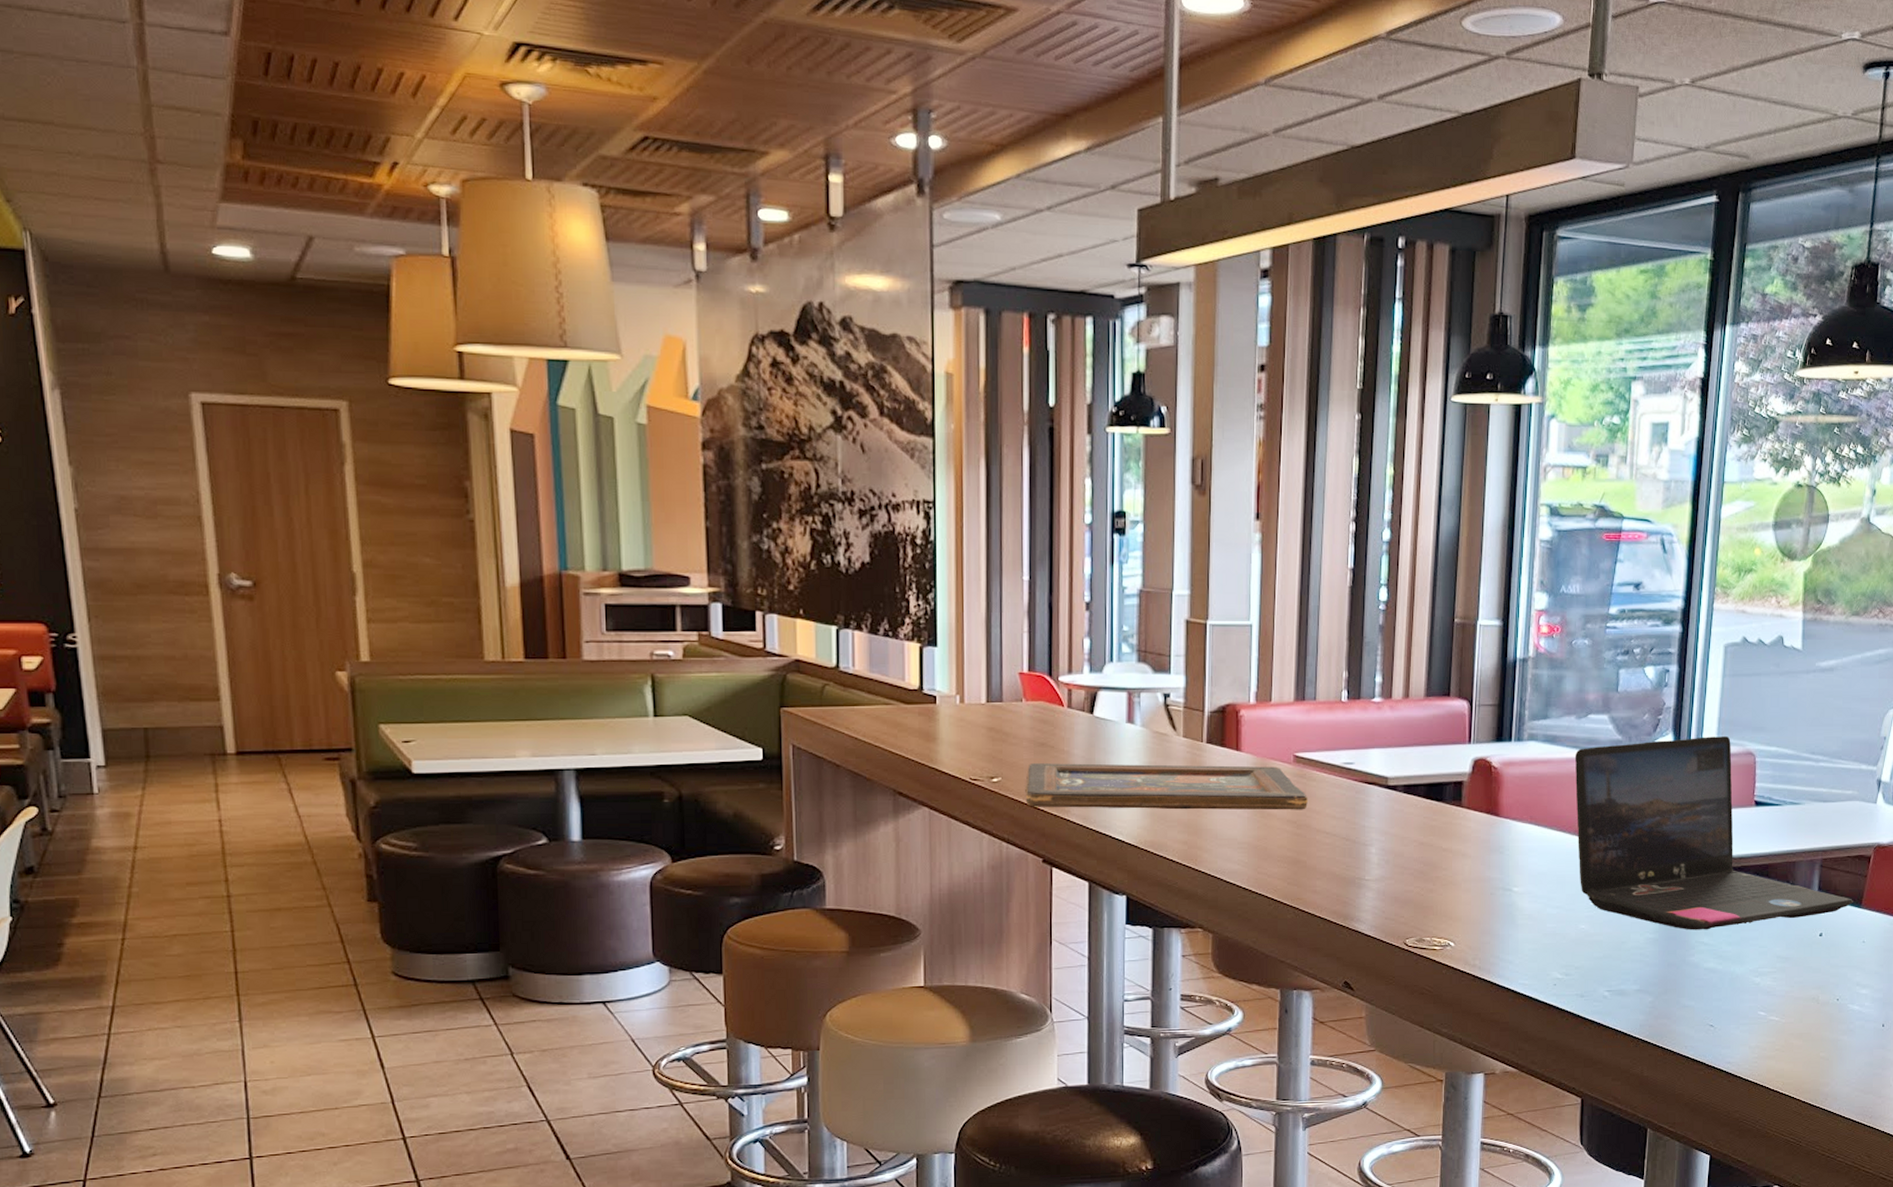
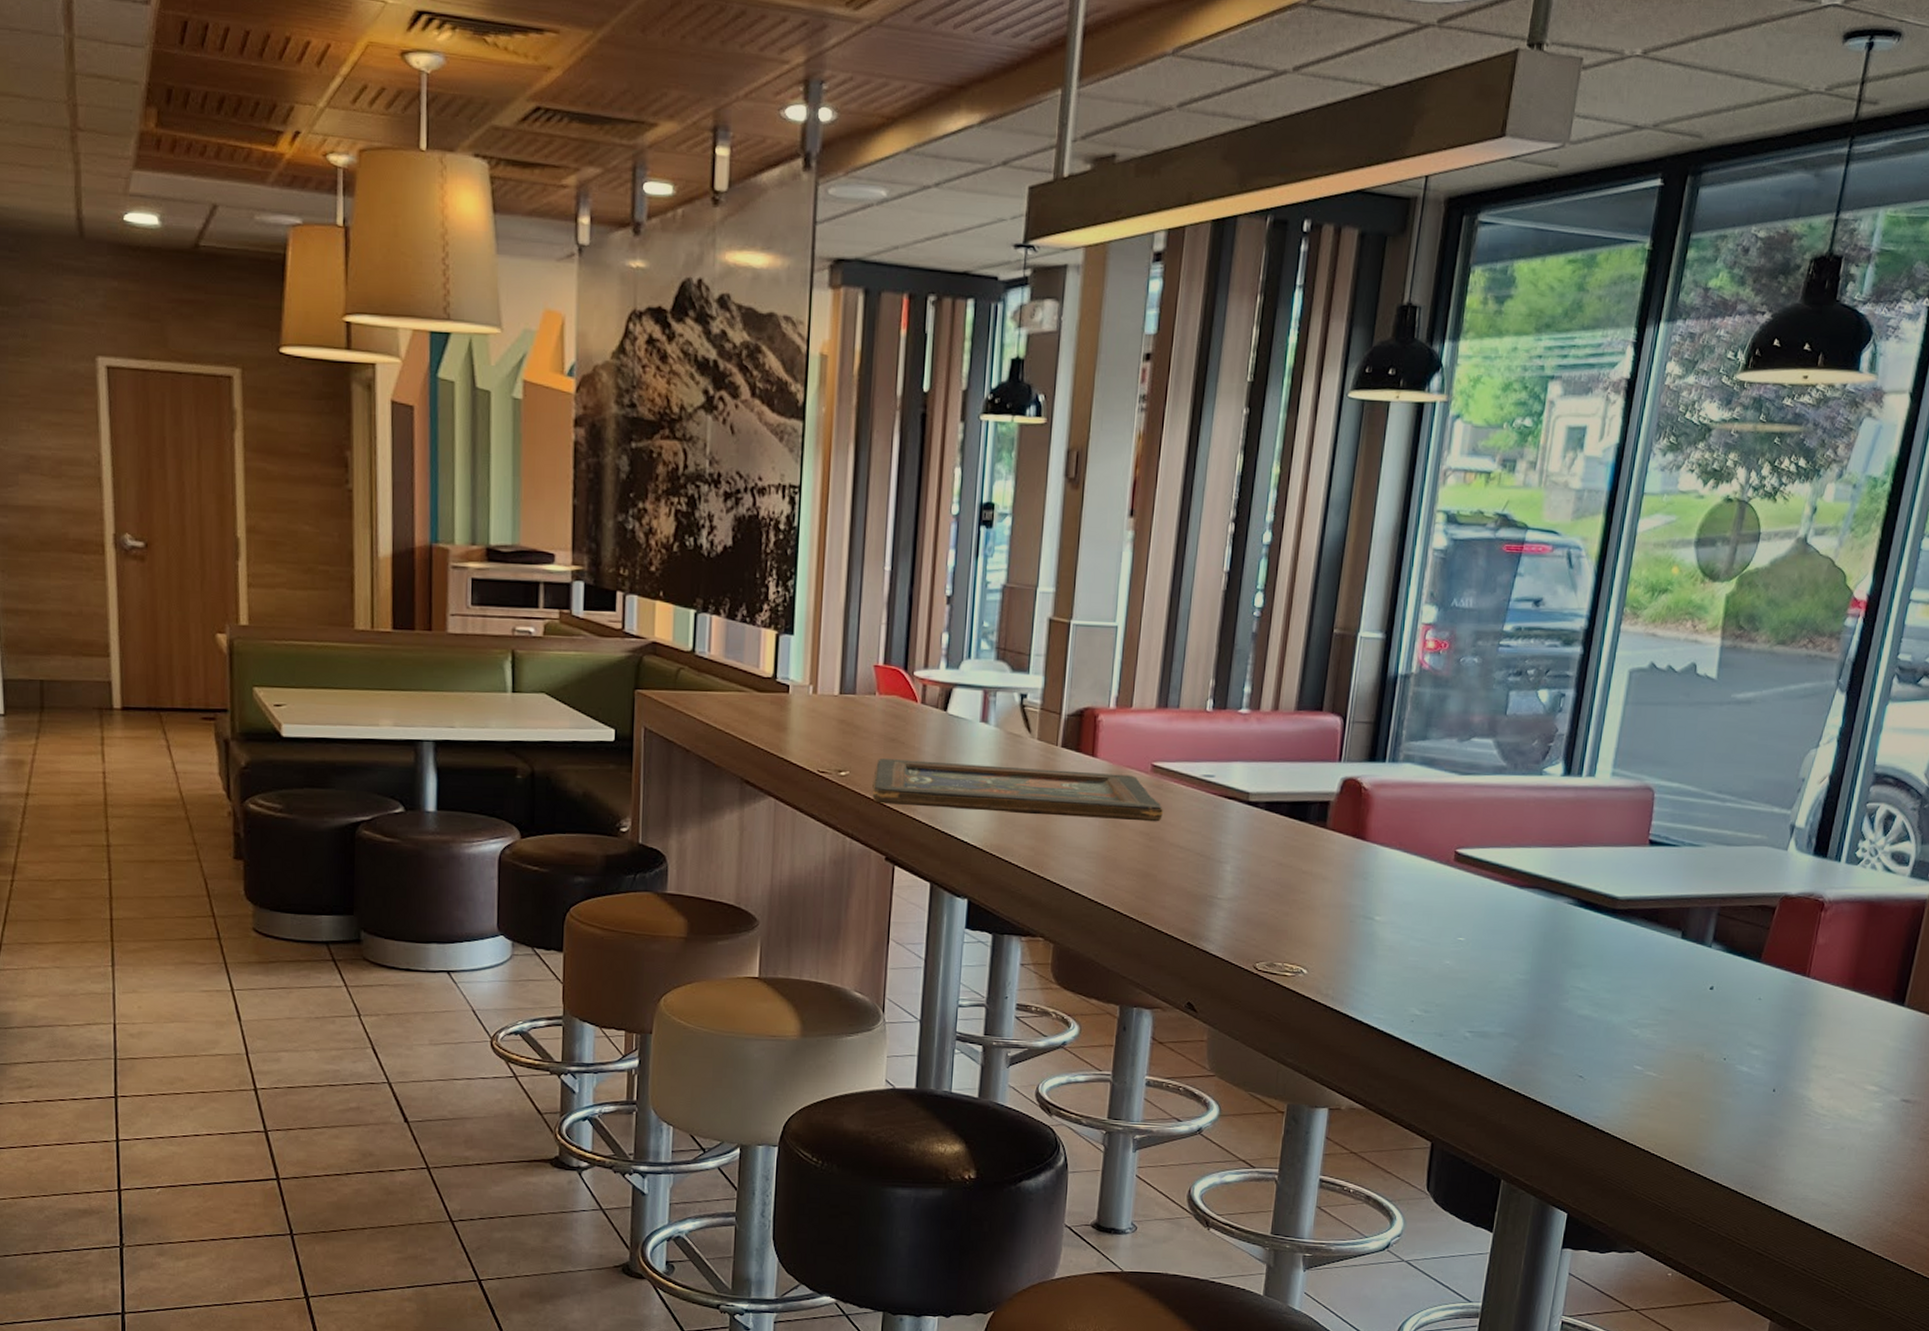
laptop: present [1574,735,1853,930] -> none [1448,768,1752,975]

